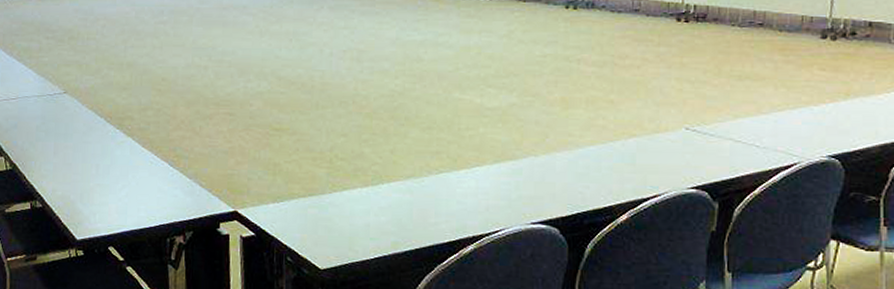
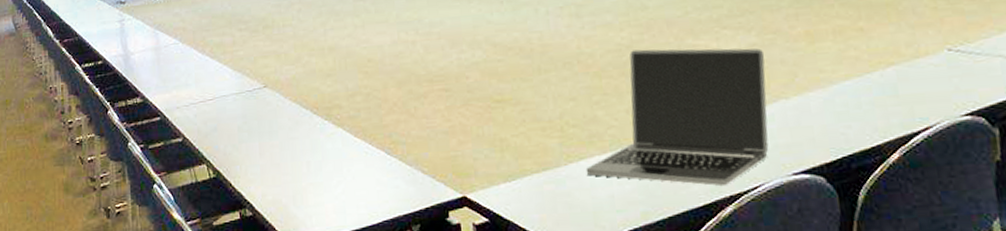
laptop: none [347,97,522,227] -> present [585,48,769,187]

